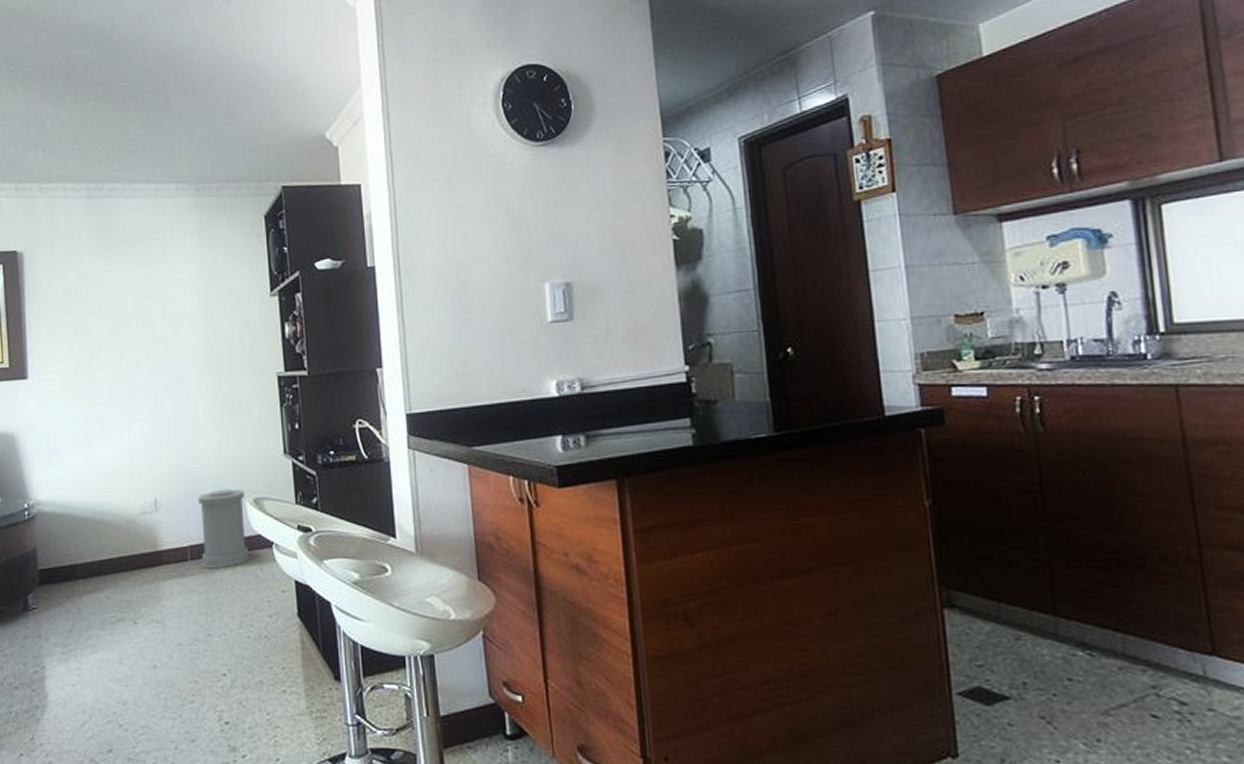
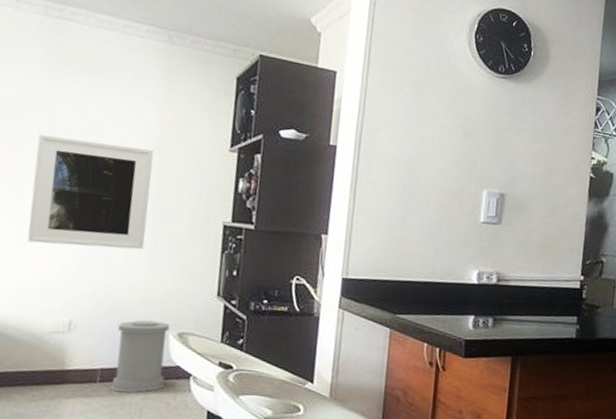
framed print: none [101,309,208,425] -> present [27,134,154,250]

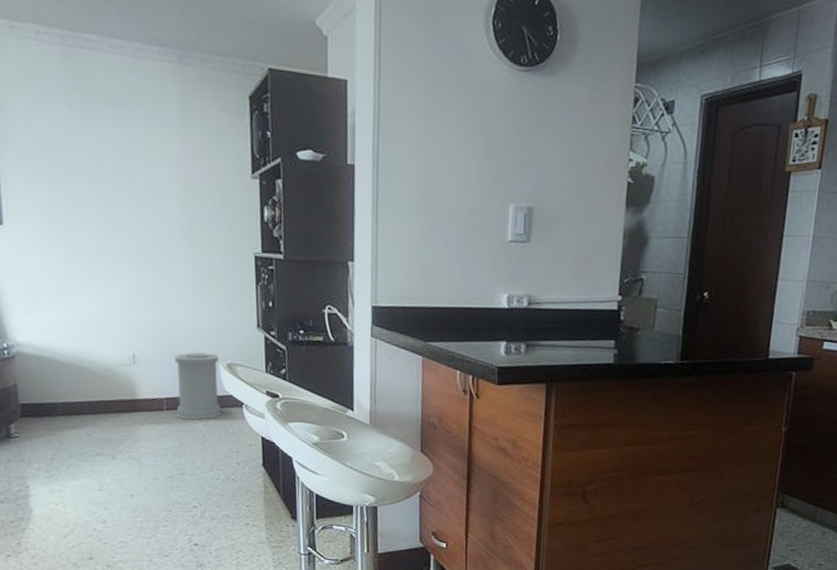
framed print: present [27,134,154,250] -> none [78,173,186,284]

